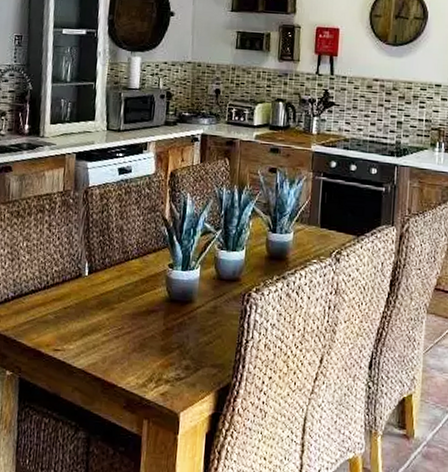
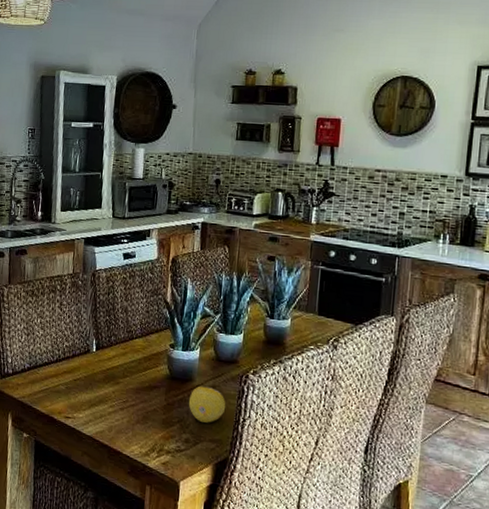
fruit: none [188,307,228,347] -> present [188,386,226,423]

